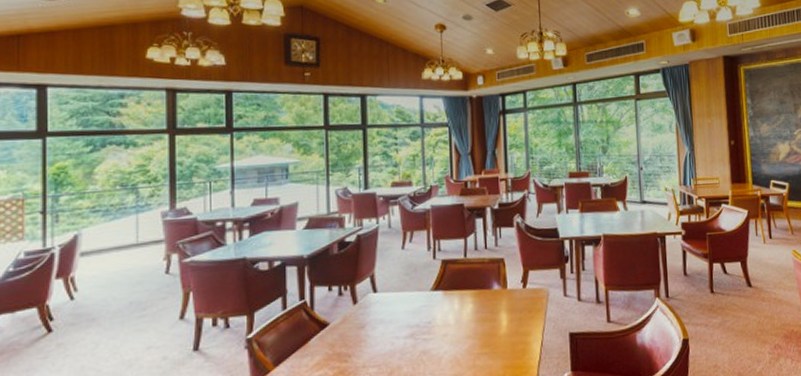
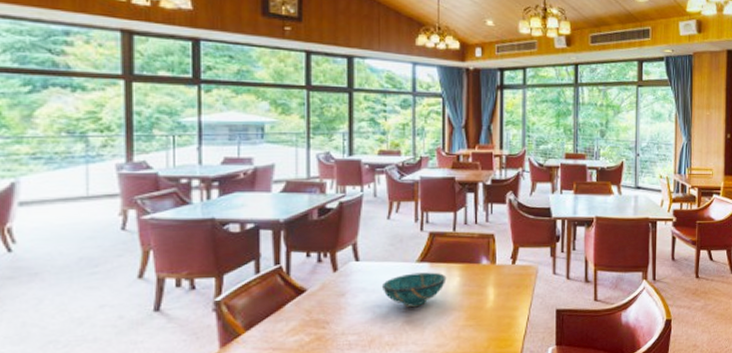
decorative bowl: none [398,300,460,337] -> present [381,272,447,307]

